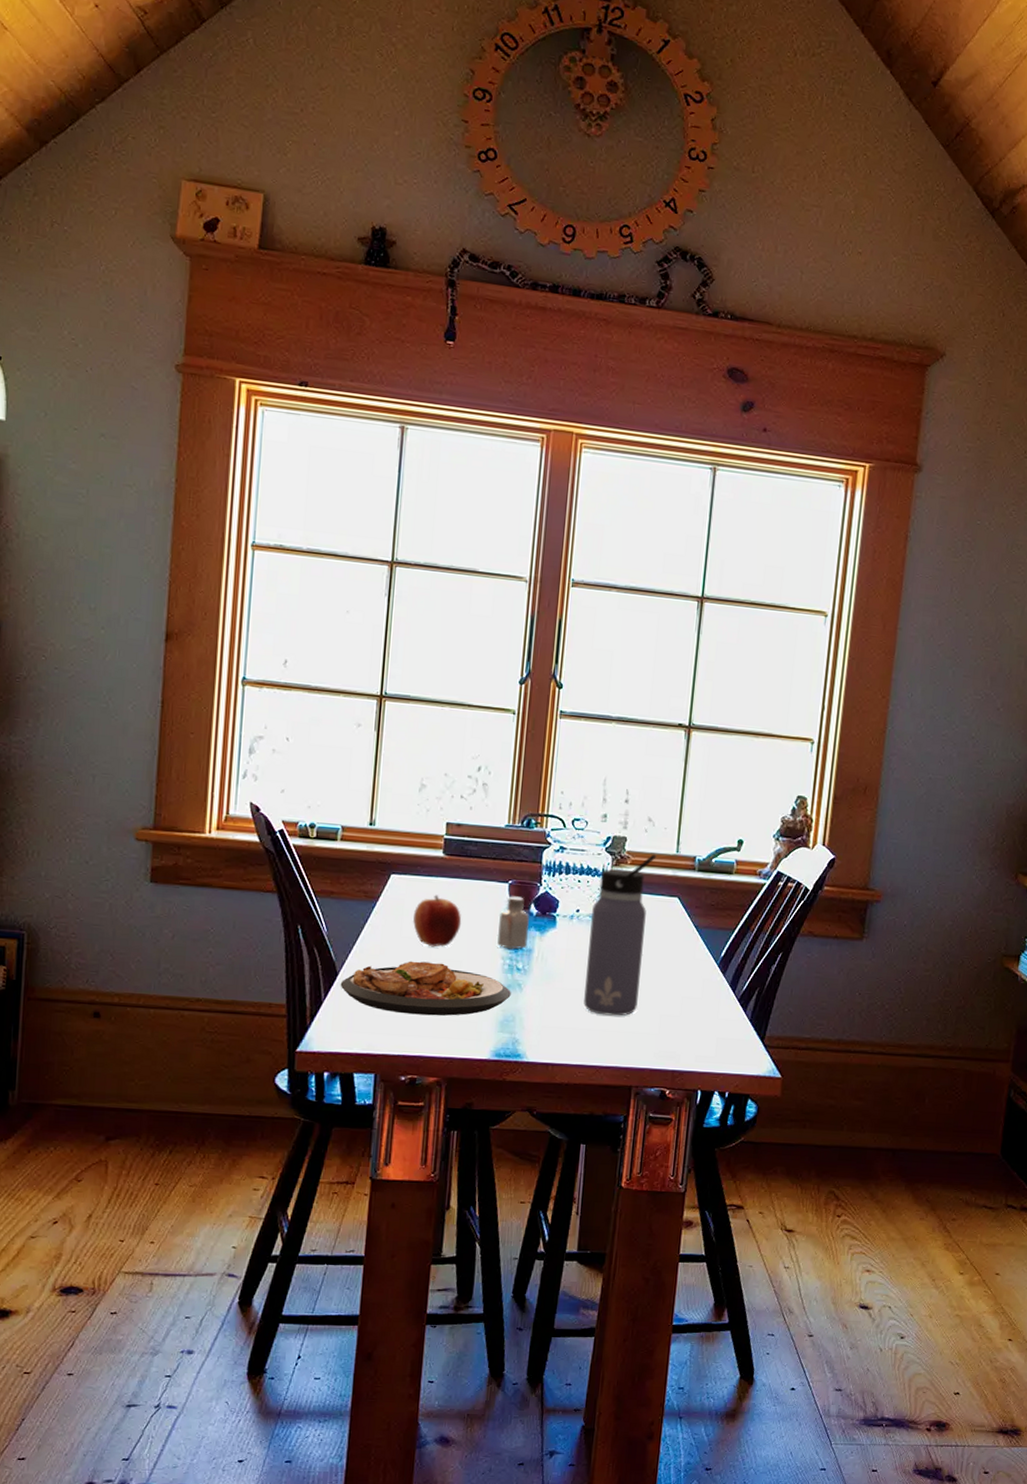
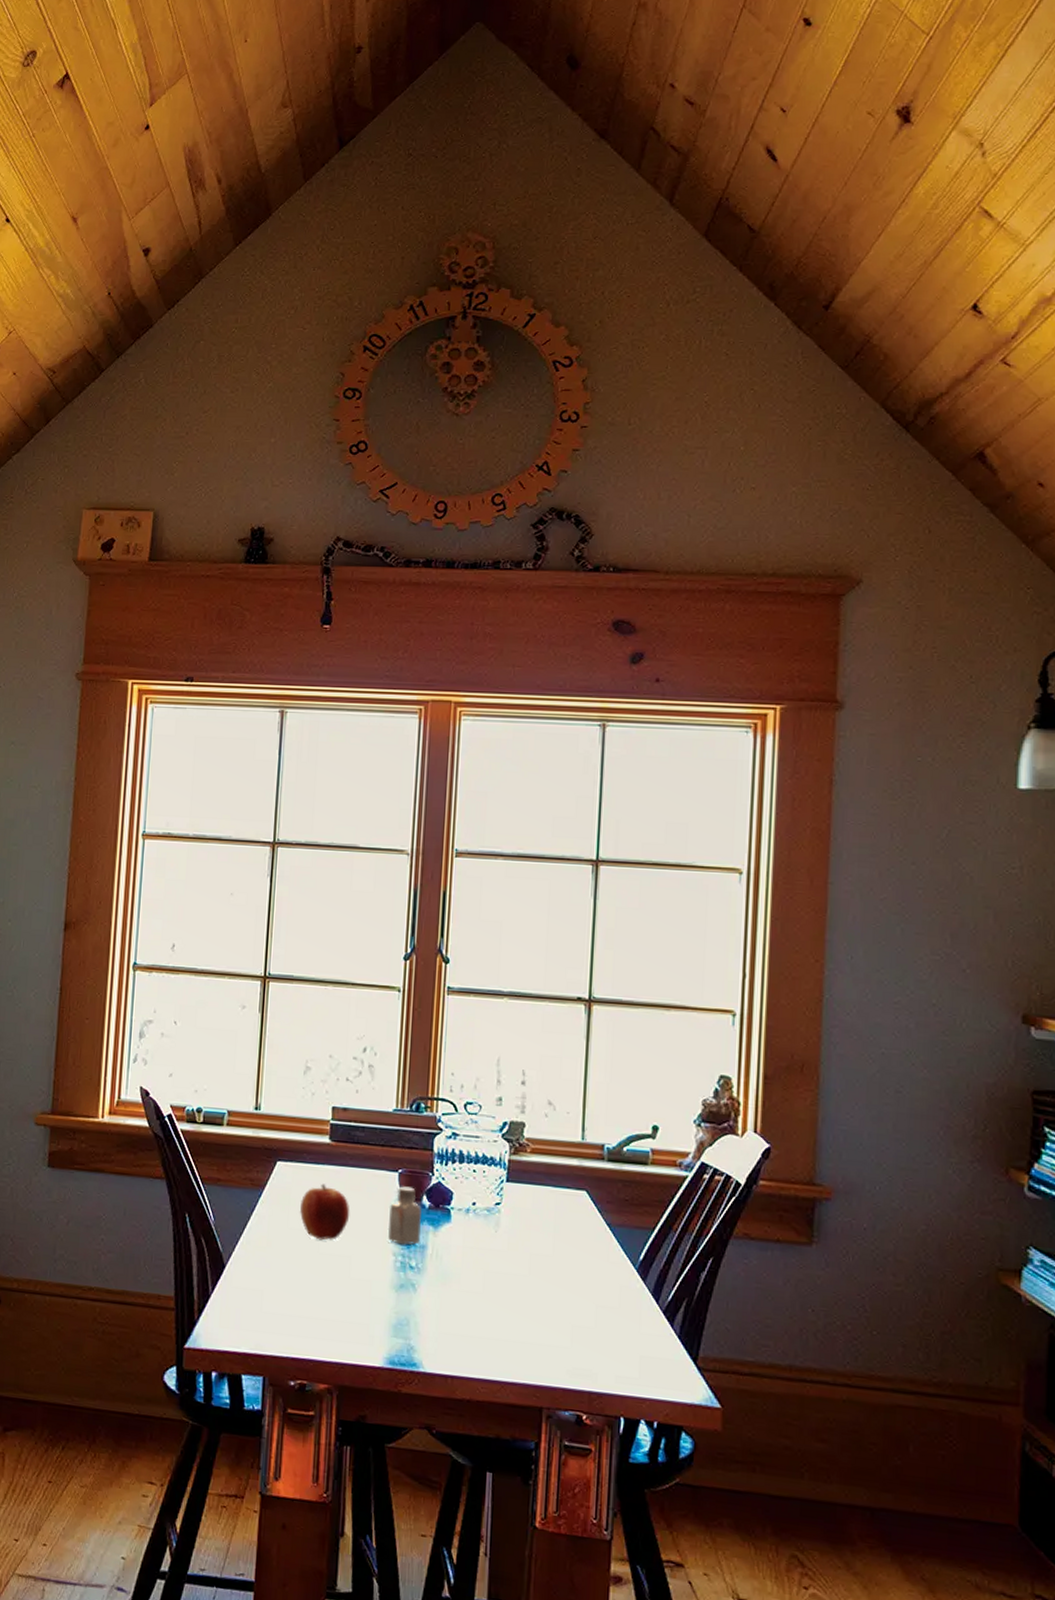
plate: present [340,961,511,1016] -> none [227,1254,404,1317]
water bottle: present [584,854,657,1016] -> none [484,1141,559,1325]

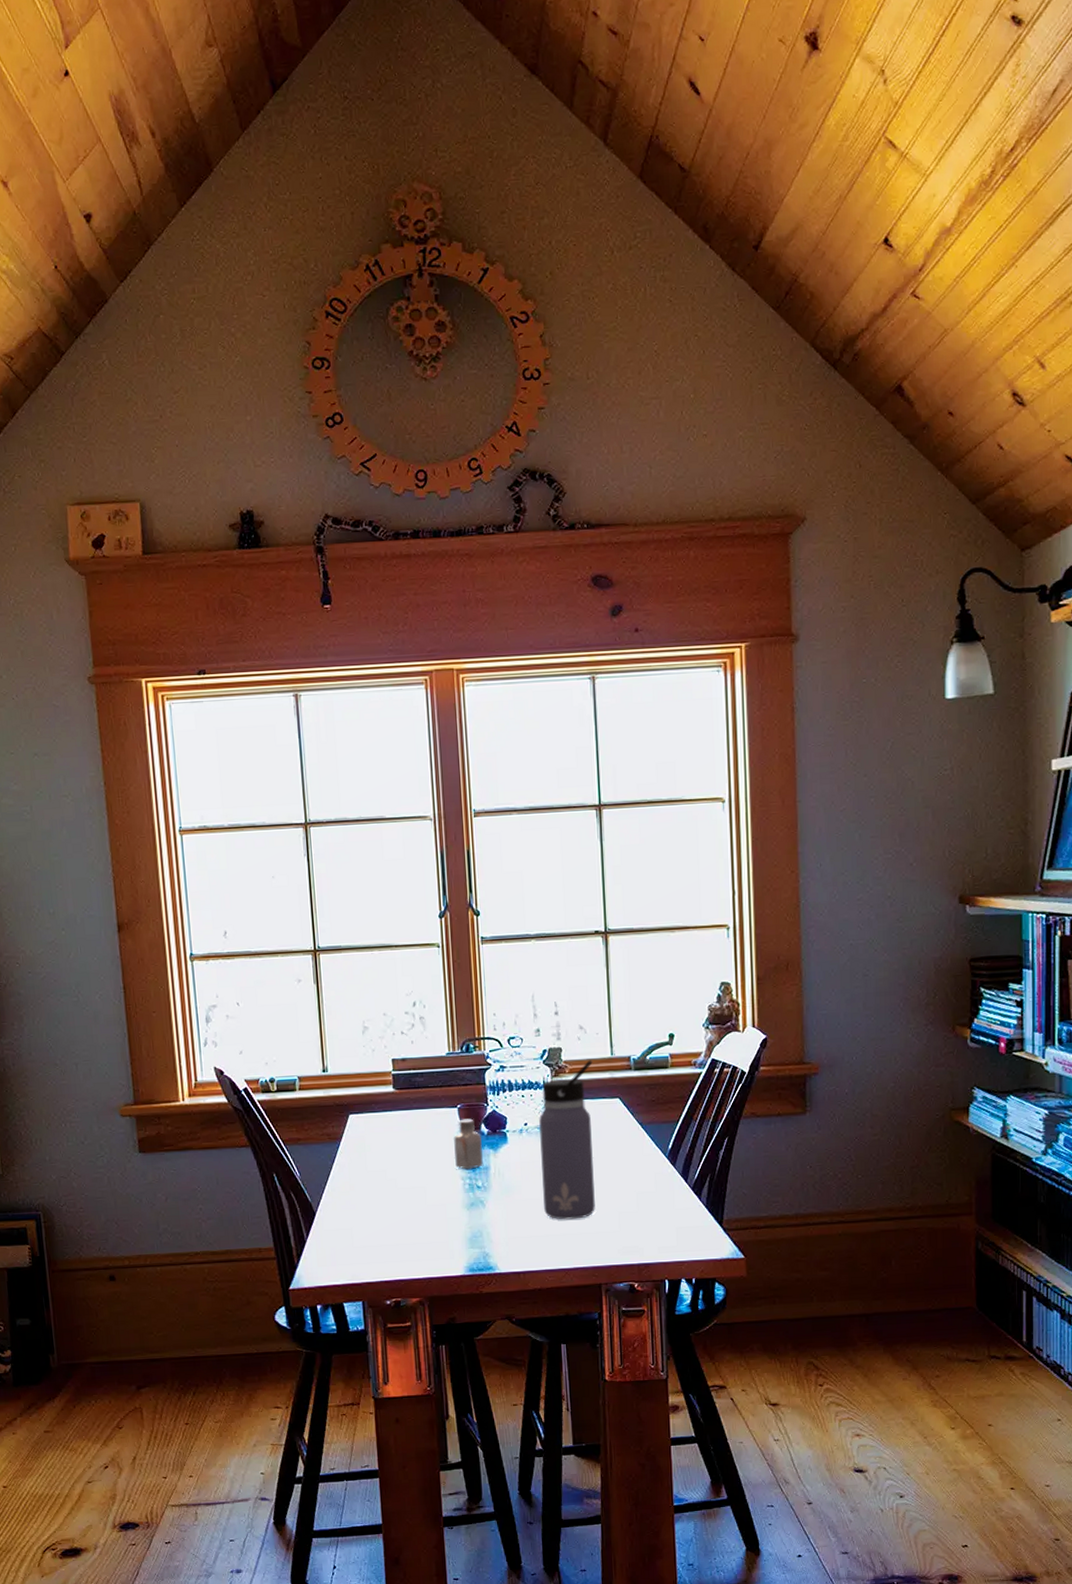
apple: present [299,1184,350,1241] -> none [375,1128,420,1178]
water bottle: none [484,1141,559,1325] -> present [539,1060,595,1220]

